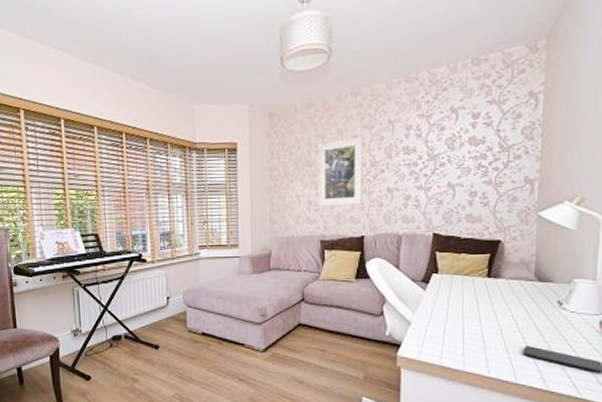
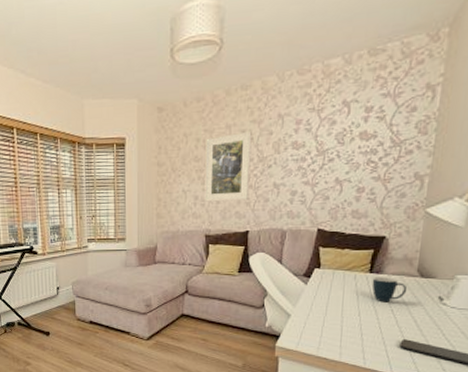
mug: none [490,282,526,308] -> present [372,277,408,302]

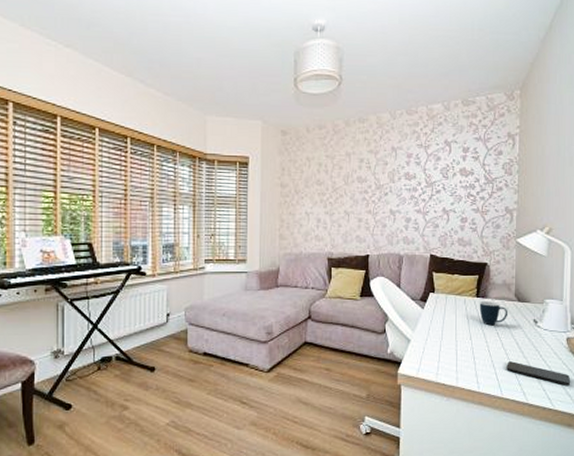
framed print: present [205,131,252,202] -> none [327,160,369,225]

